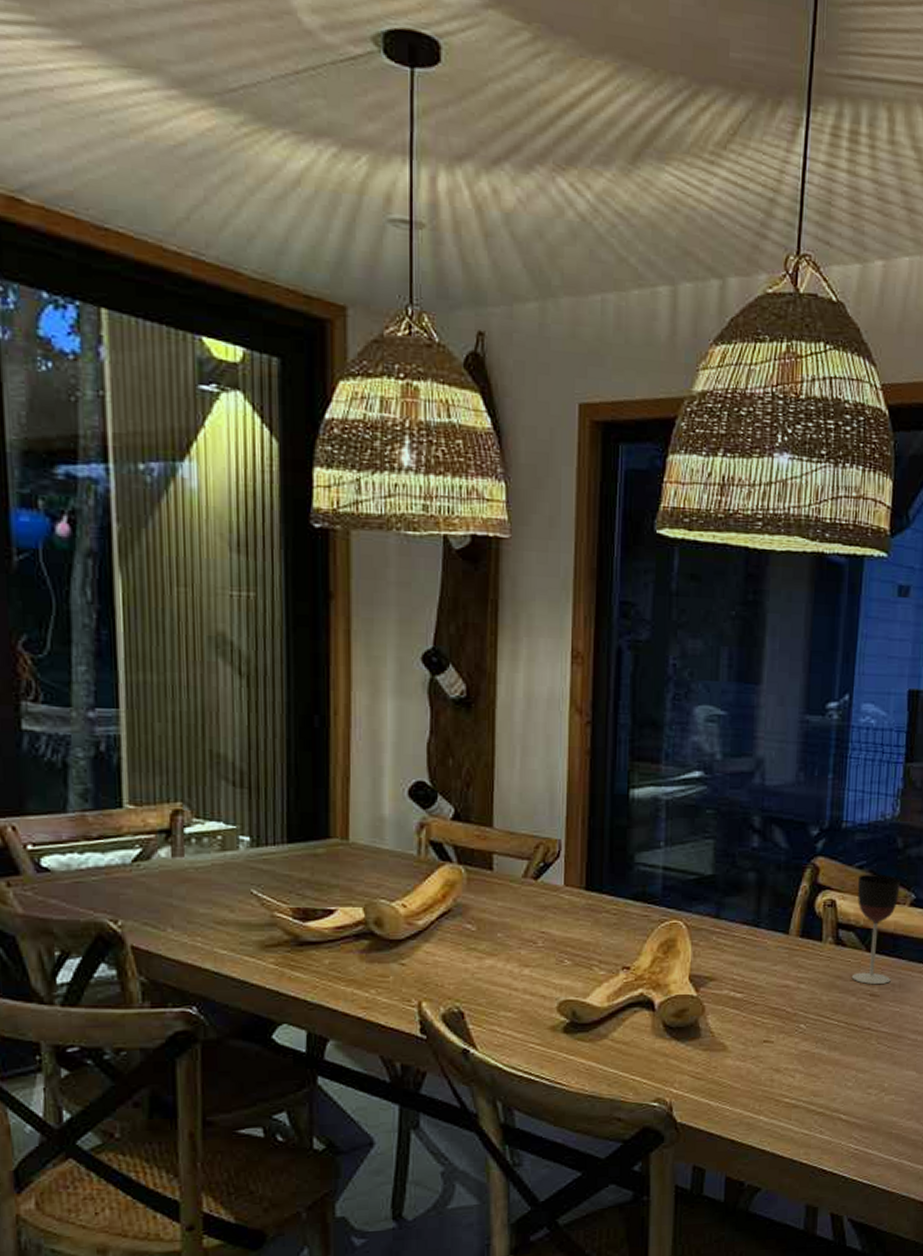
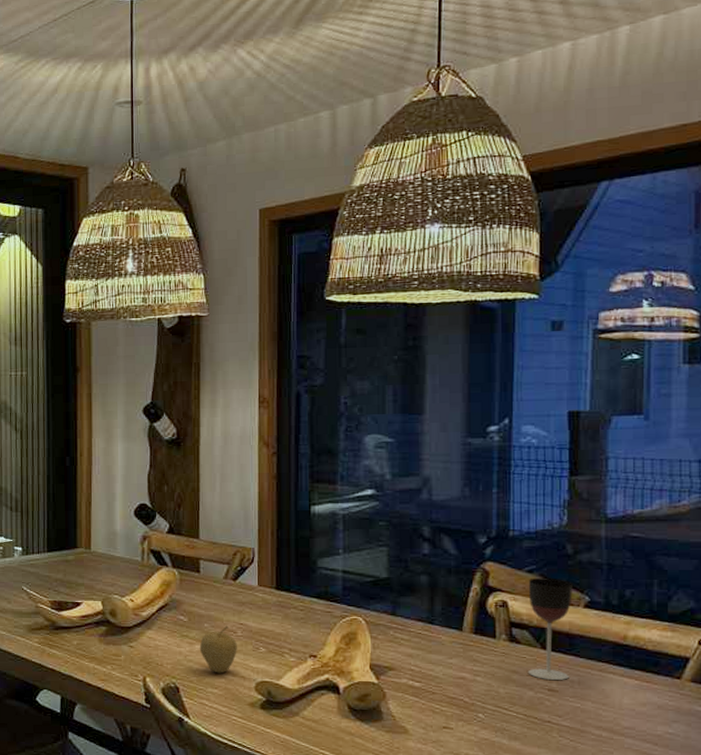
fruit: none [490,934,537,993] -> present [199,625,237,674]

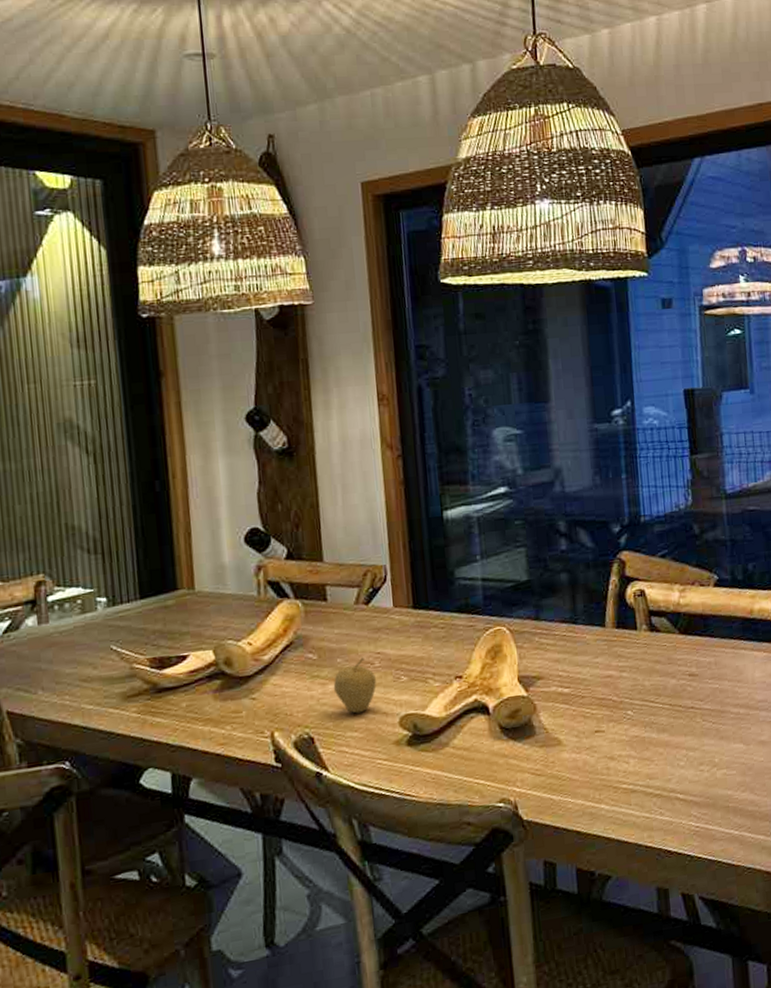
wineglass: present [528,577,573,680] -> none [662,560,707,665]

